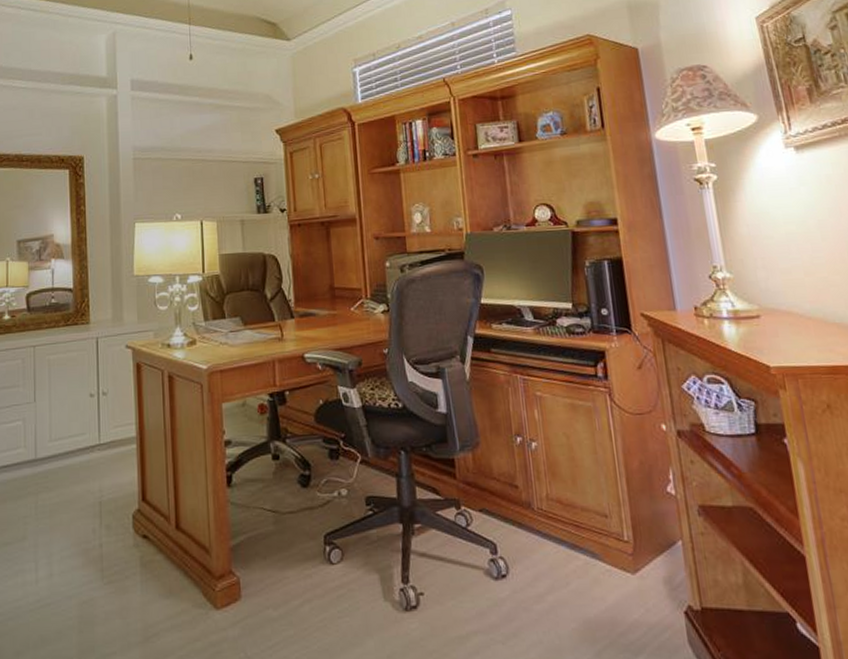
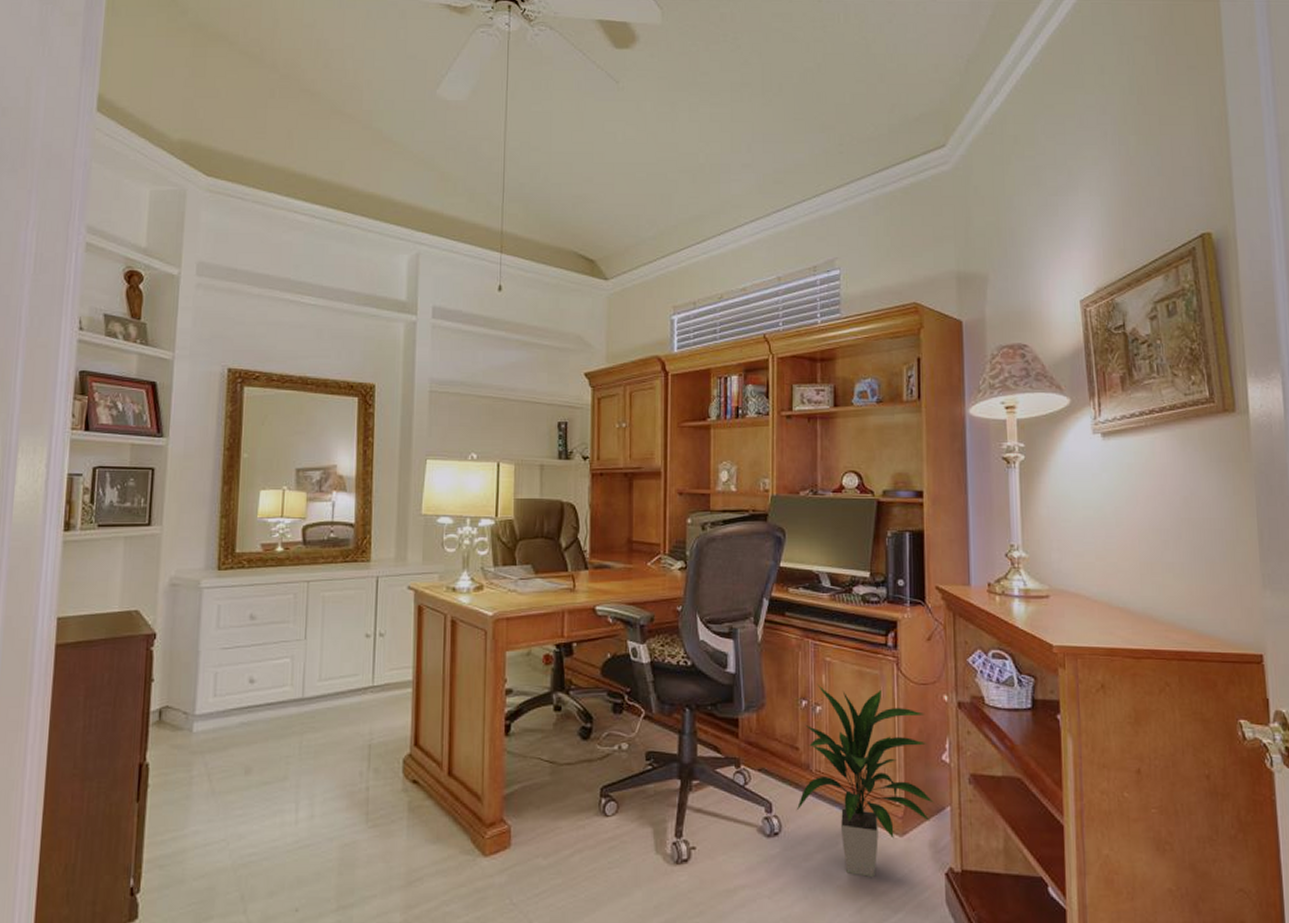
indoor plant: none [521,419,664,618] -> present [796,683,934,877]

